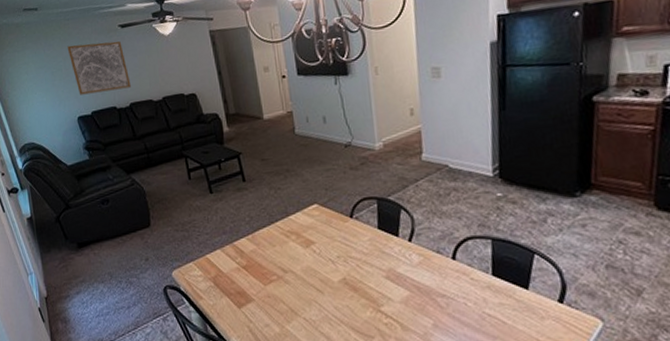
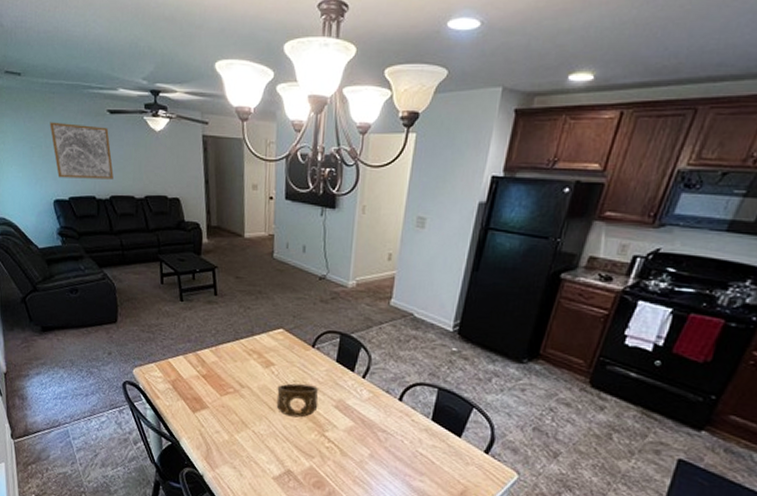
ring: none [321,258,368,296] -> present [276,383,318,418]

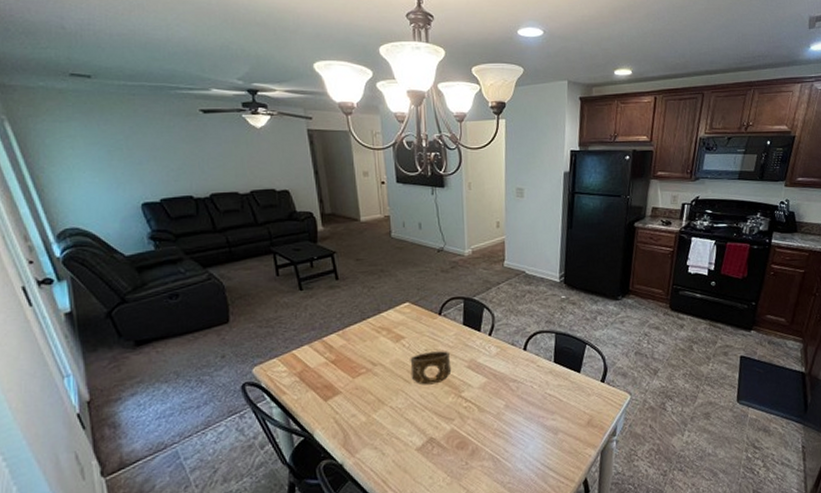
wall art: present [49,122,114,180] -> none [131,123,212,180]

